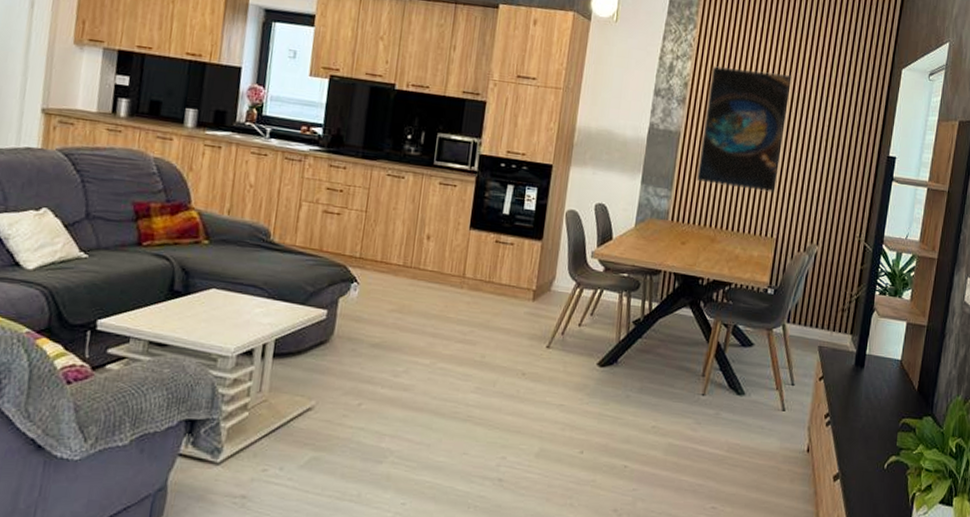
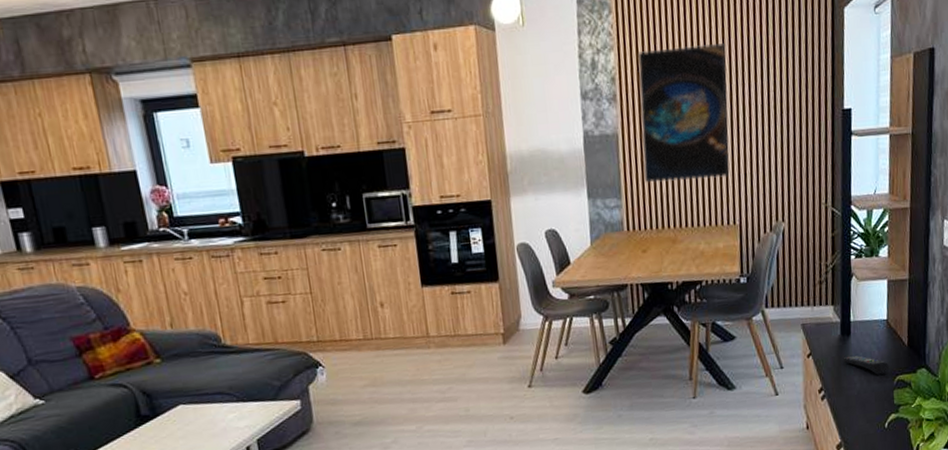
remote control: none [853,388,897,414] -> present [843,355,890,375]

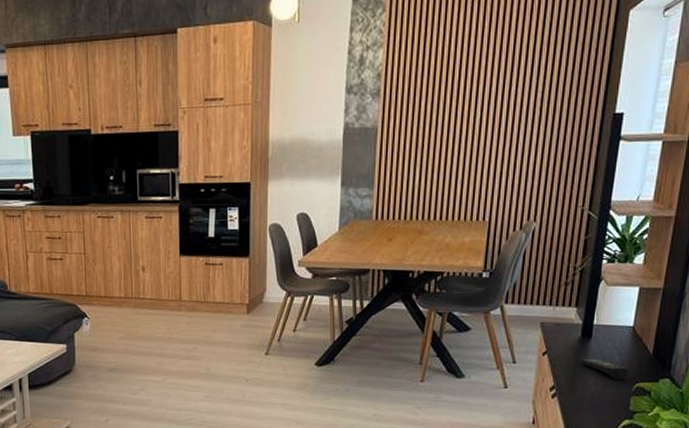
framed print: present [637,43,730,183] -> none [398,43,497,176]

